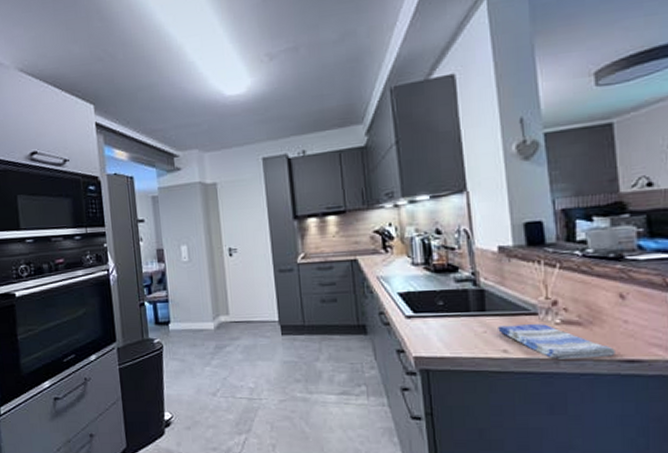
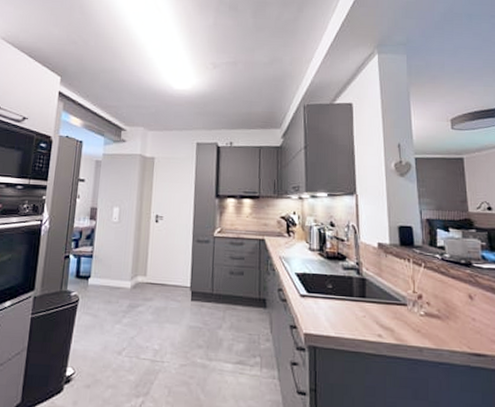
dish towel: present [498,324,615,359] -> none [375,312,466,350]

